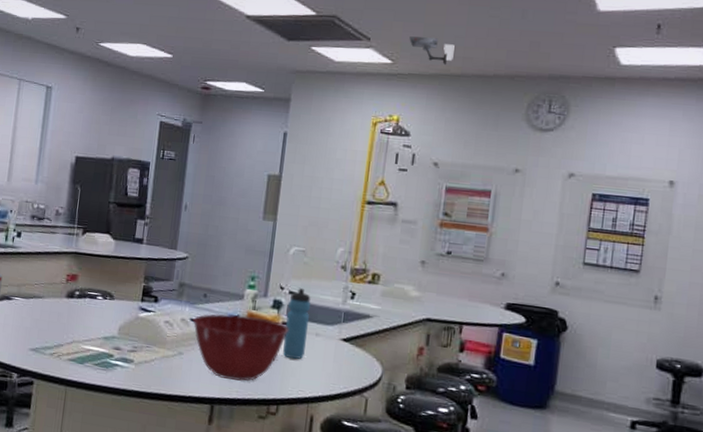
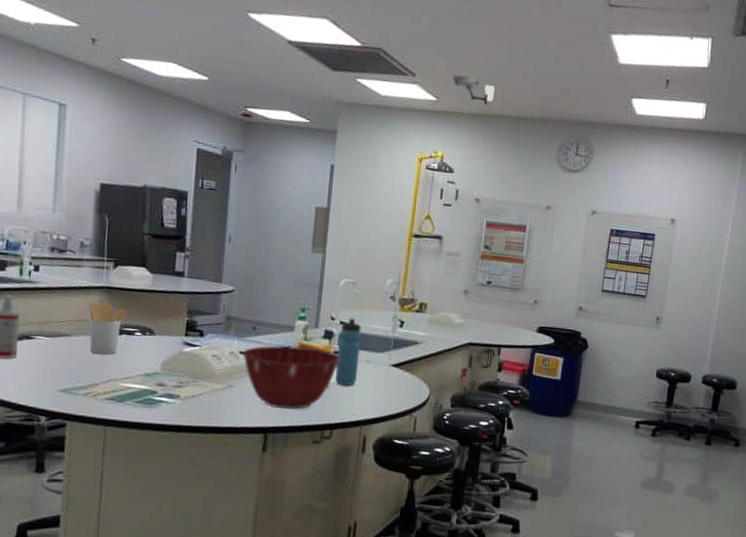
utensil holder: none [57,266,91,317] -> present [88,302,127,355]

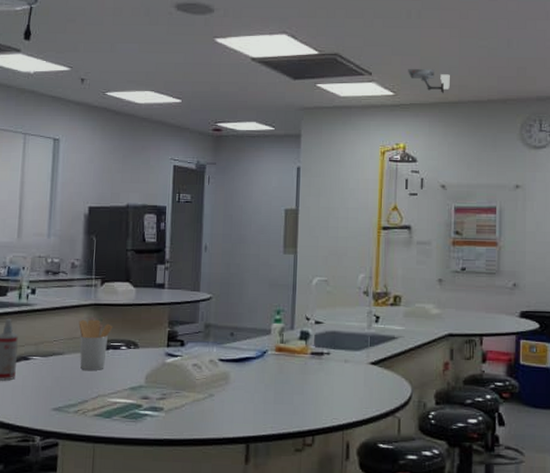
mixing bowl: present [242,345,340,410] -> none [221,350,317,416]
water bottle: present [335,318,362,386] -> none [314,316,337,388]

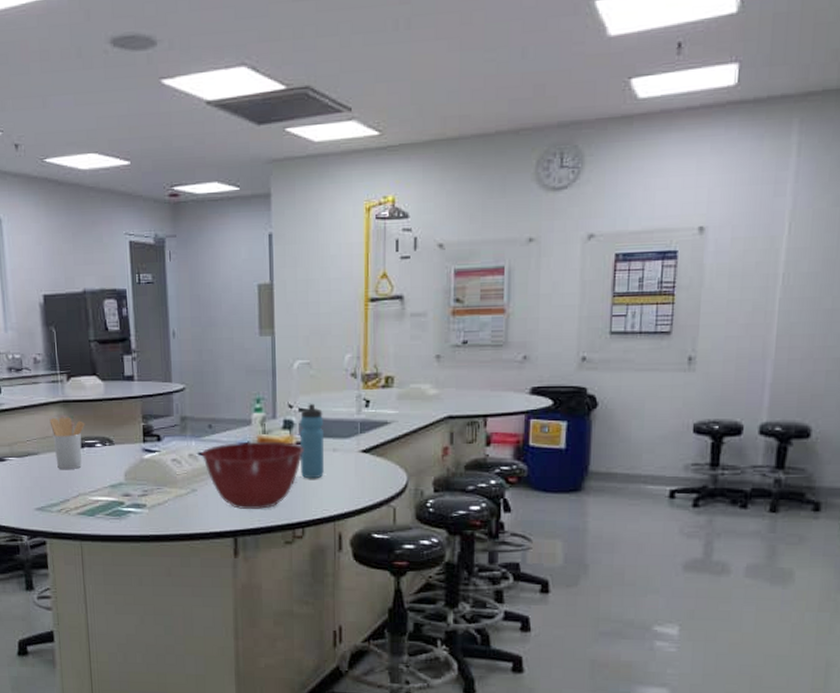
mixing bowl: none [221,350,317,416] -> present [201,441,303,509]
water bottle: none [314,316,337,388] -> present [299,403,324,479]
security camera: present [408,69,450,94] -> none [396,97,448,129]

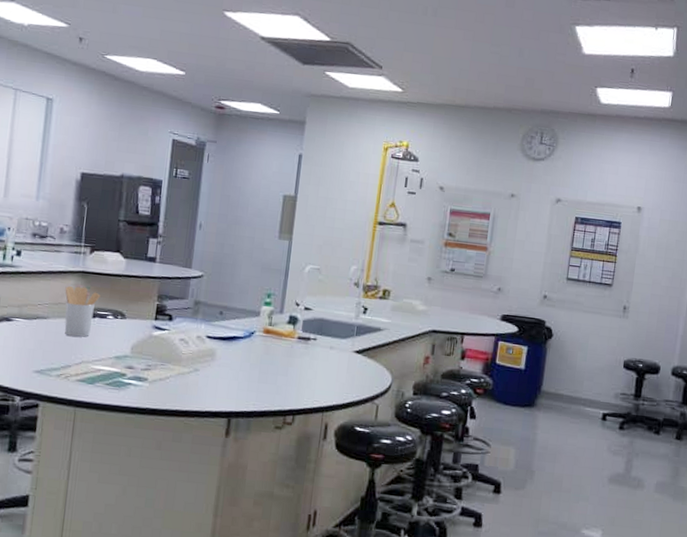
mixing bowl: present [201,441,303,509] -> none [209,330,304,395]
water bottle: present [299,403,324,479] -> none [298,304,326,372]

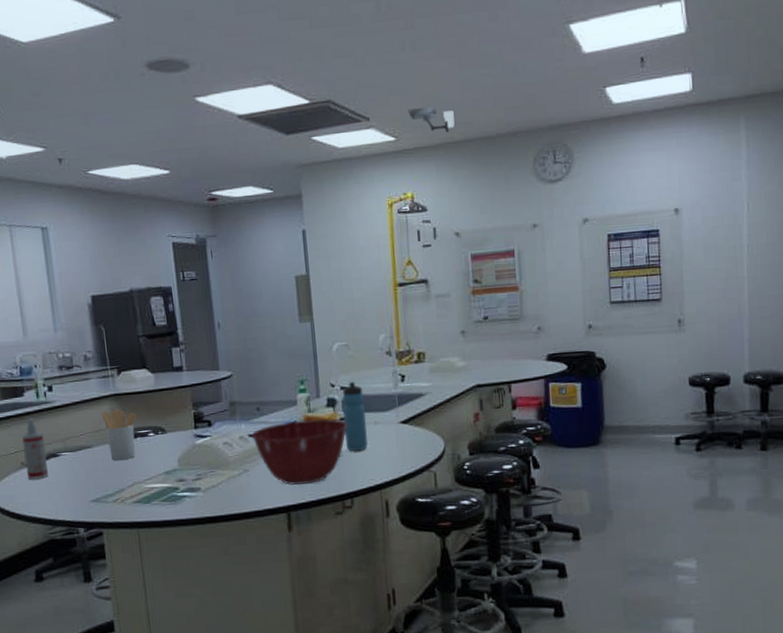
mixing bowl: none [209,330,304,395] -> present [251,418,347,485]
water bottle: none [298,304,326,372] -> present [341,381,368,452]
security camera: none [418,67,460,97] -> present [408,107,455,134]

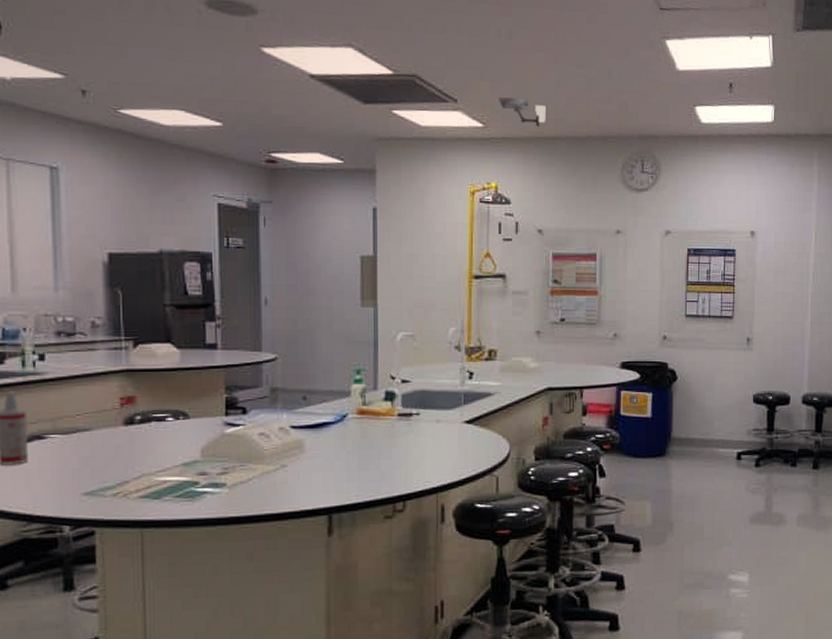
utensil holder: present [101,409,137,460] -> none [108,388,154,447]
mixing bowl: present [251,418,347,485] -> none [293,412,405,484]
water bottle: present [341,381,368,452] -> none [401,374,426,451]

